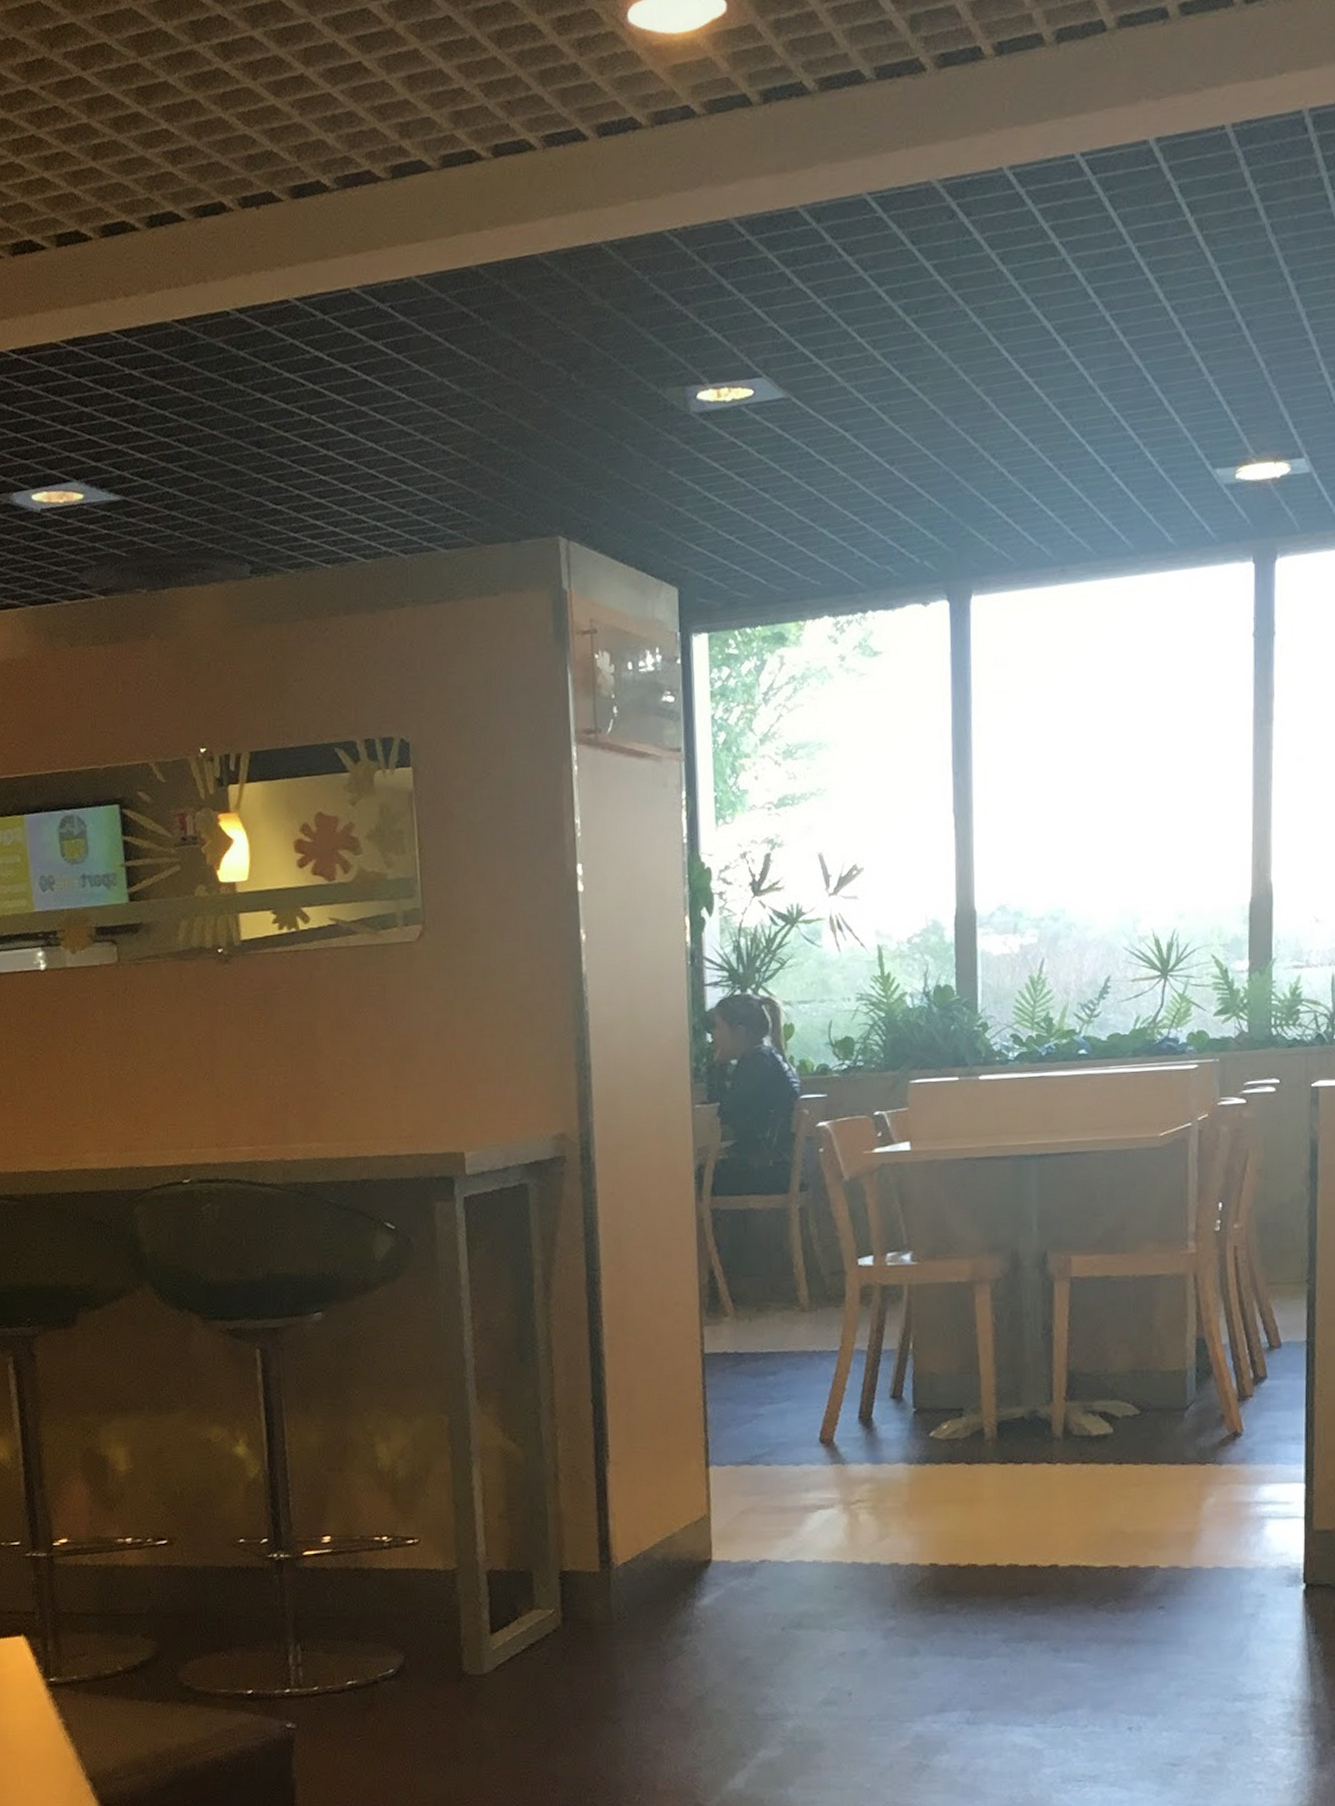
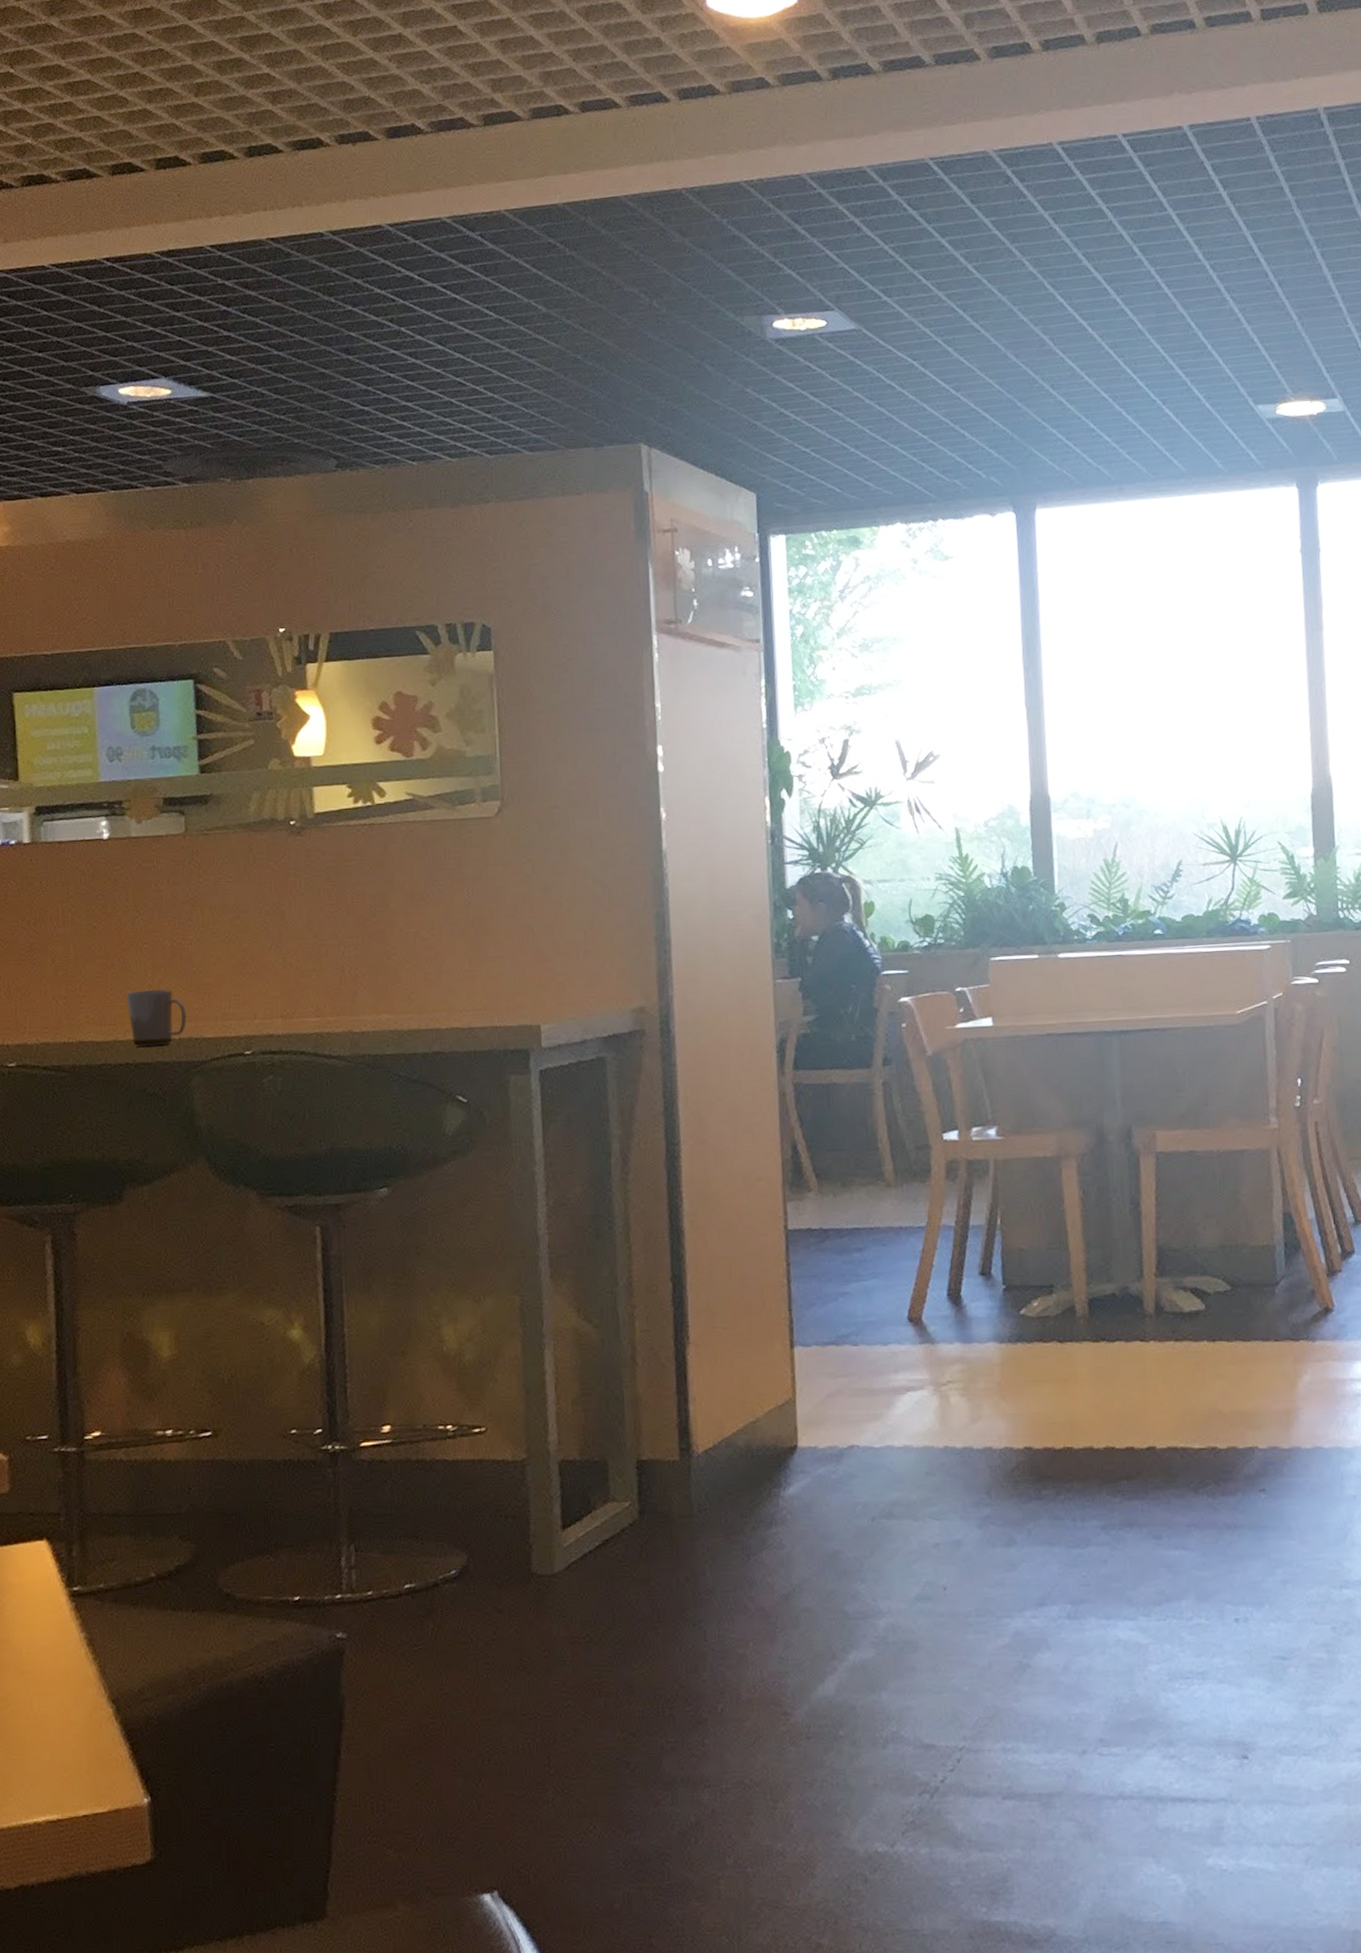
mug: none [69,1119,128,1176] -> present [126,989,186,1047]

